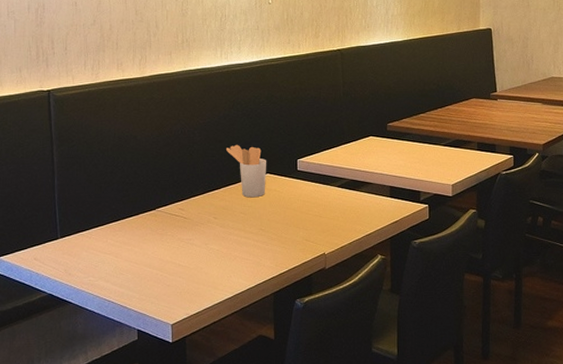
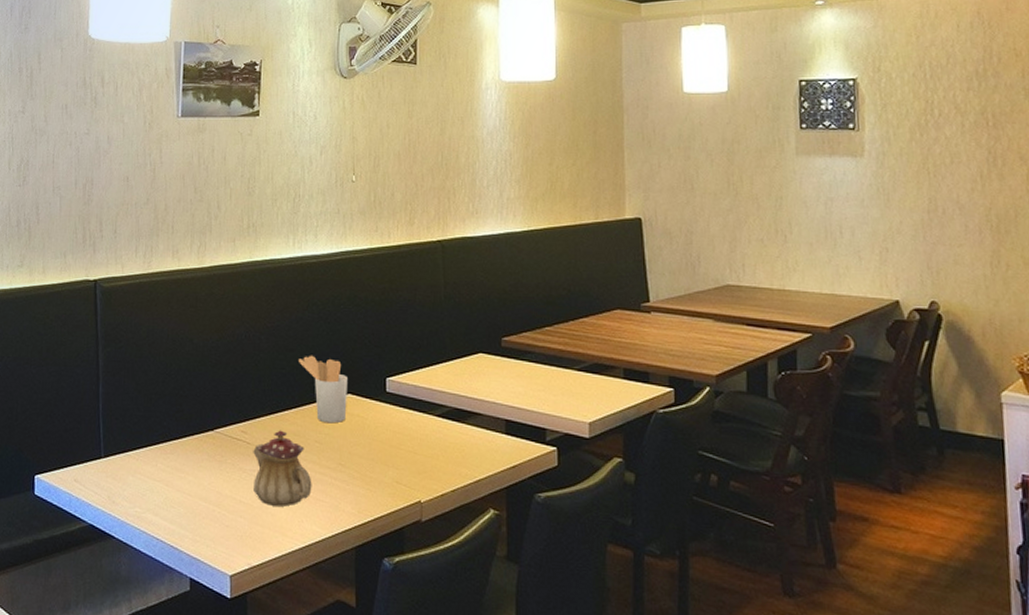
teapot: none [189,205,239,266] -> present [253,430,312,507]

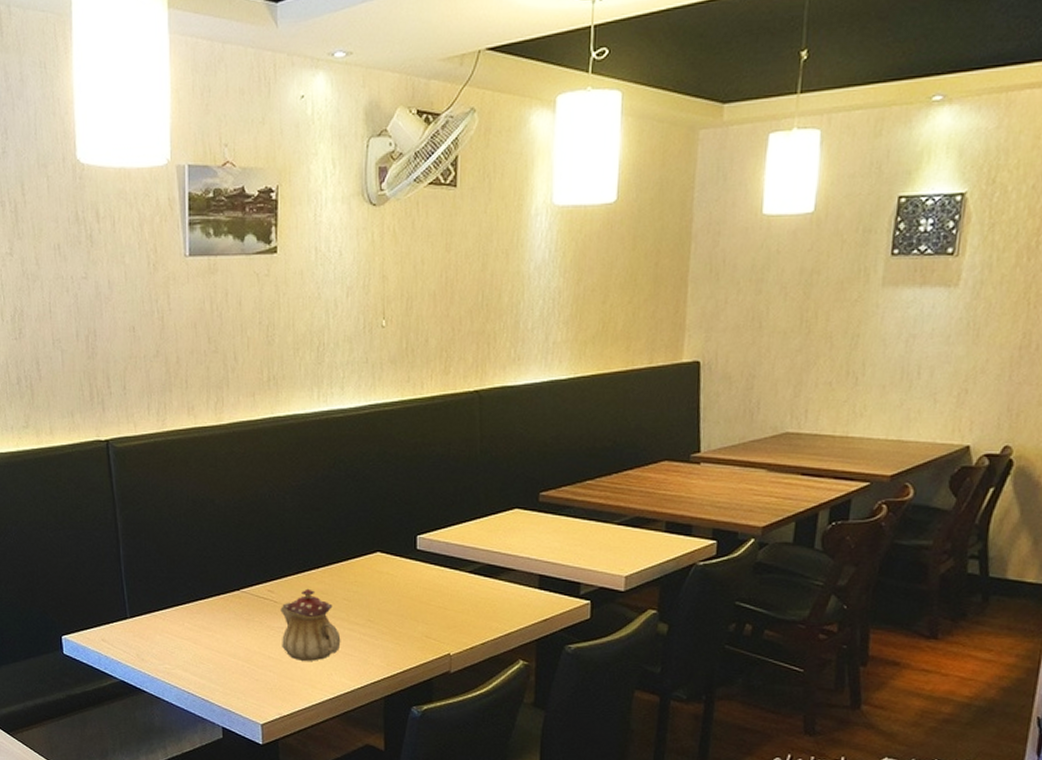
utensil holder: present [299,355,347,424] -> none [326,513,376,581]

